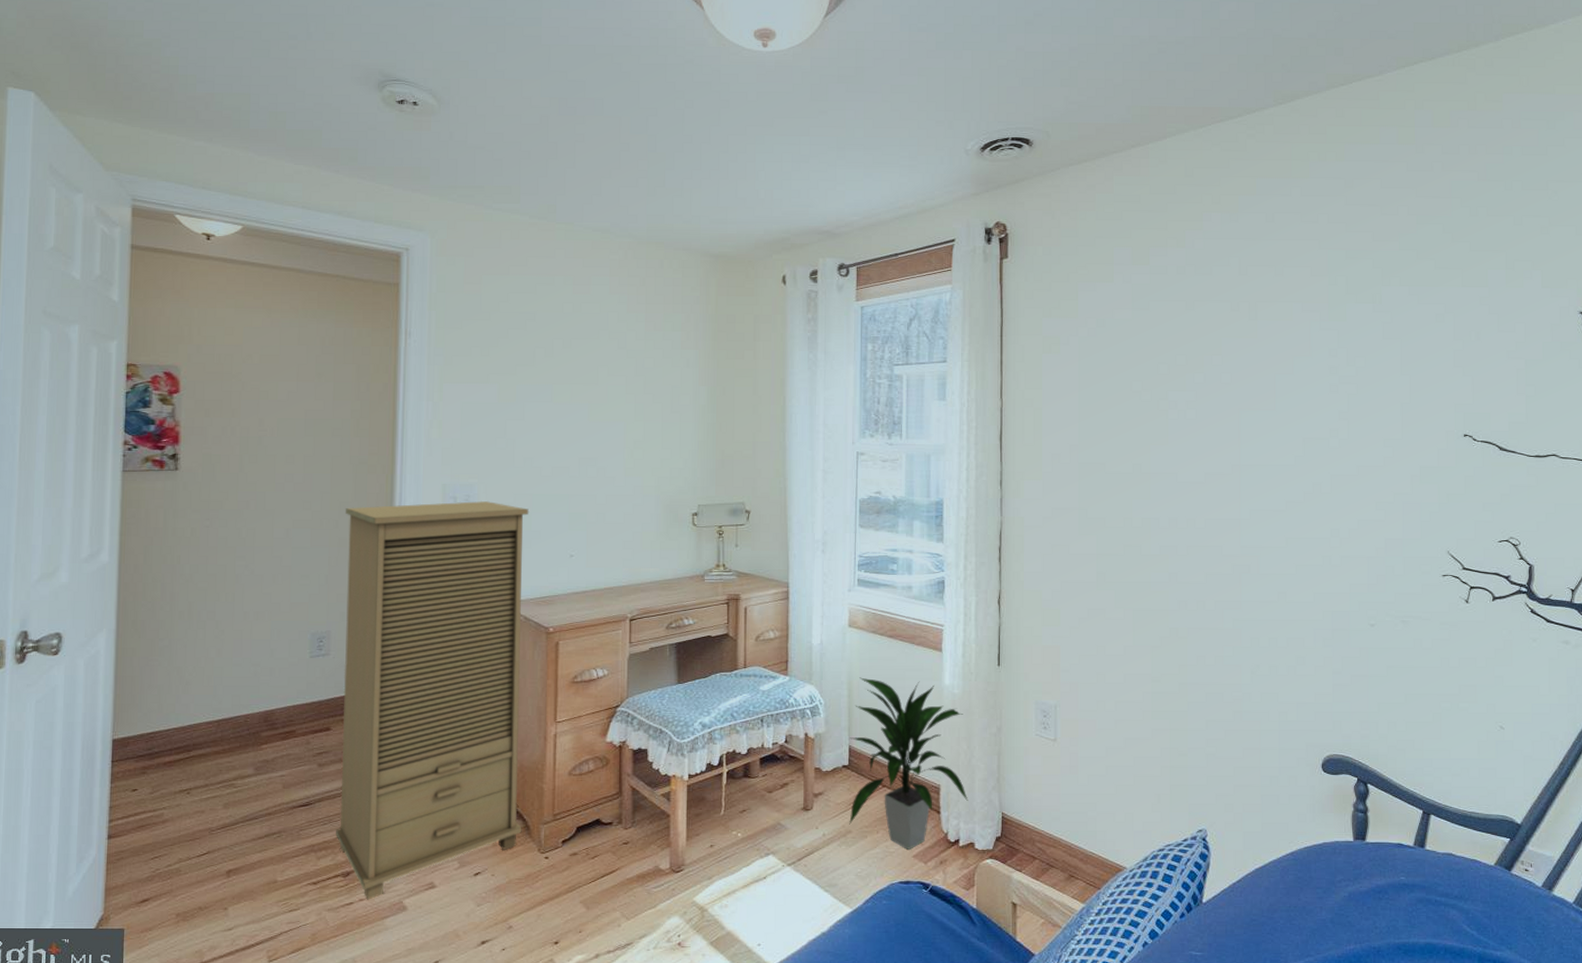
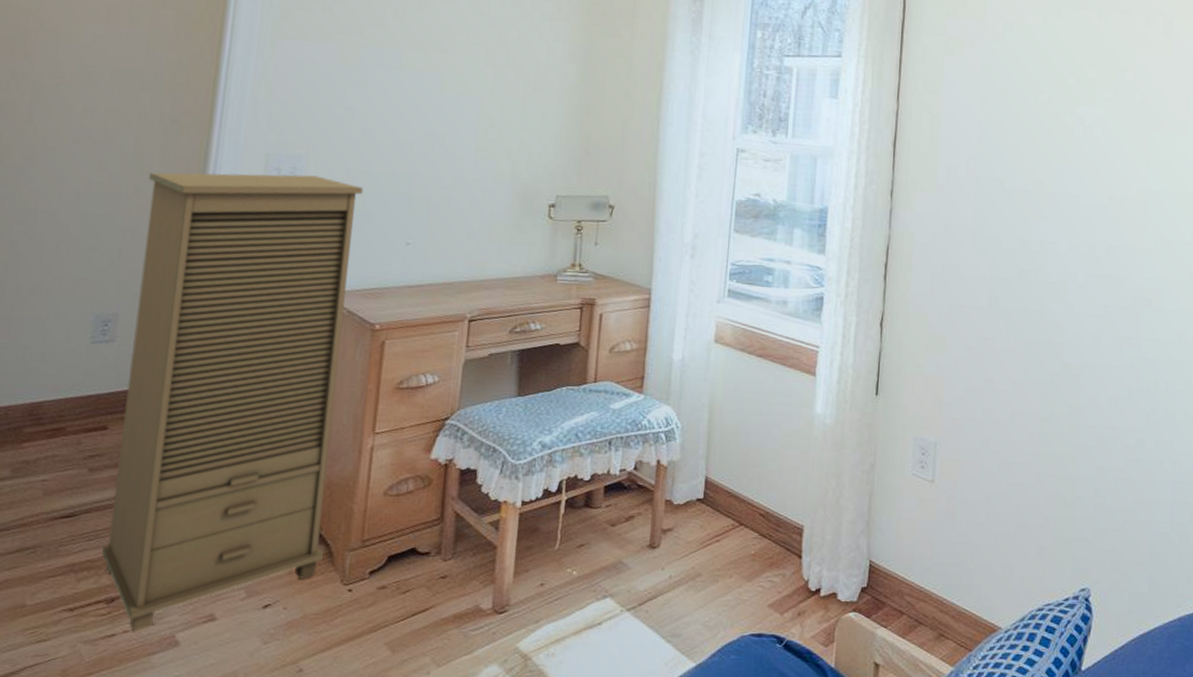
indoor plant: present [849,677,969,850] -> none [699,400,834,598]

